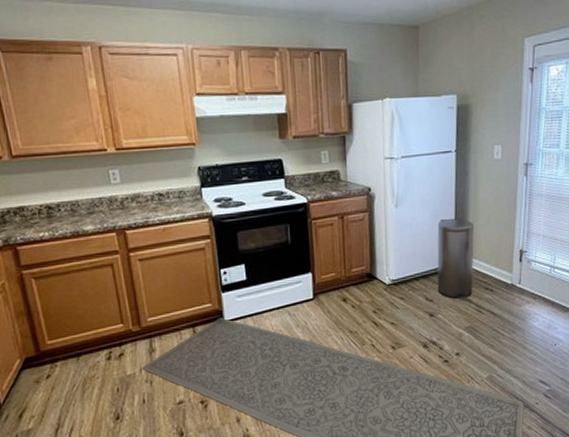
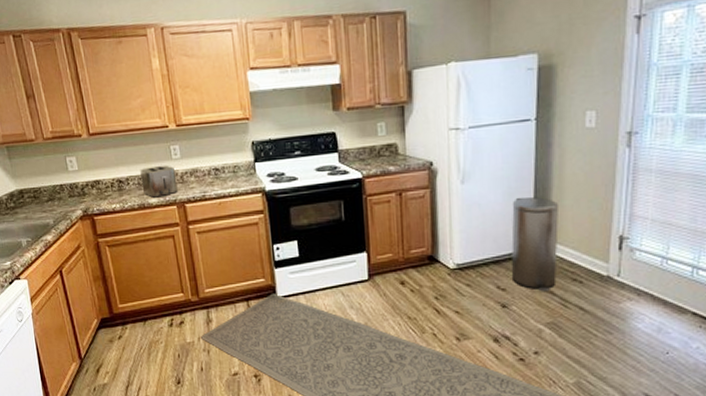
toaster: none [73,190,117,225] -> present [140,165,178,198]

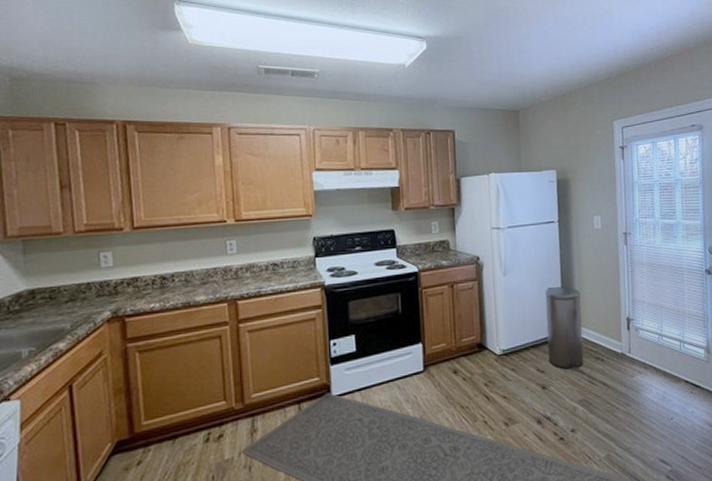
toaster: present [140,165,178,198] -> none [189,260,230,295]

